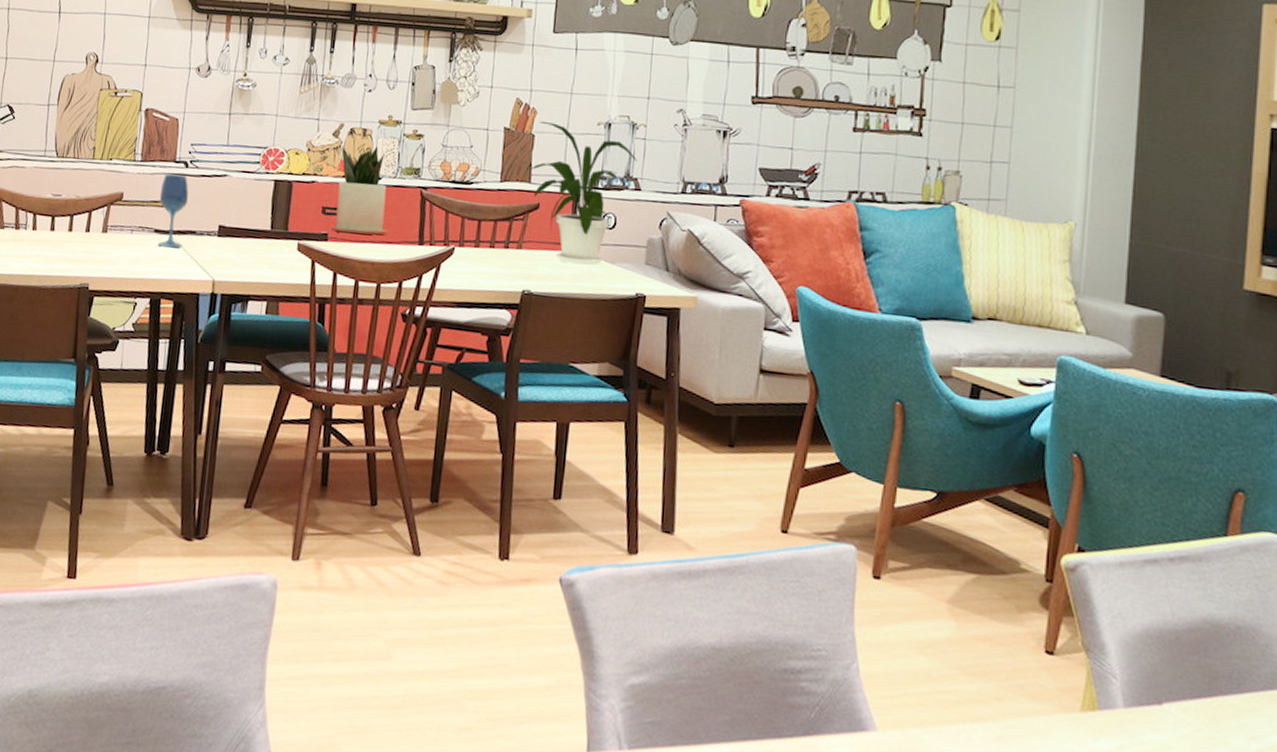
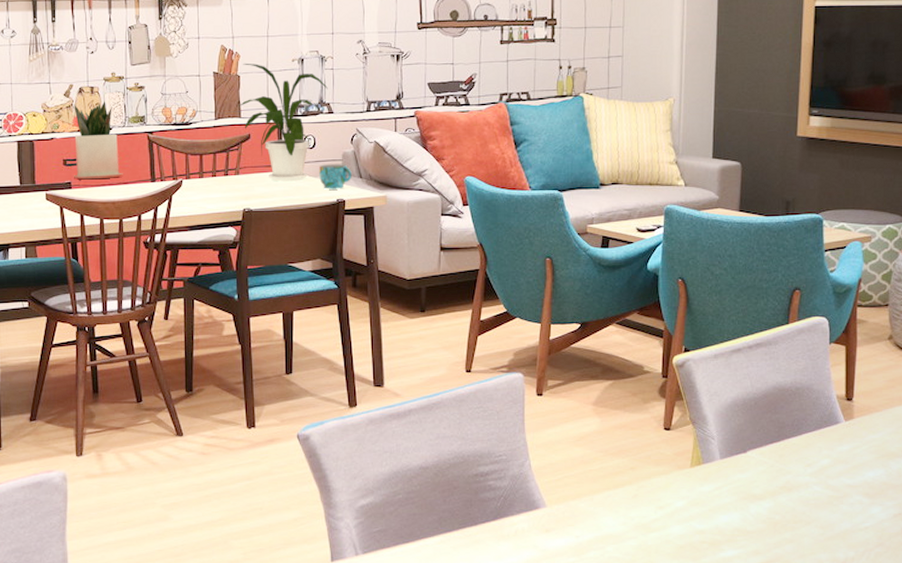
cup: none [616,249,657,282] -> present [318,164,352,190]

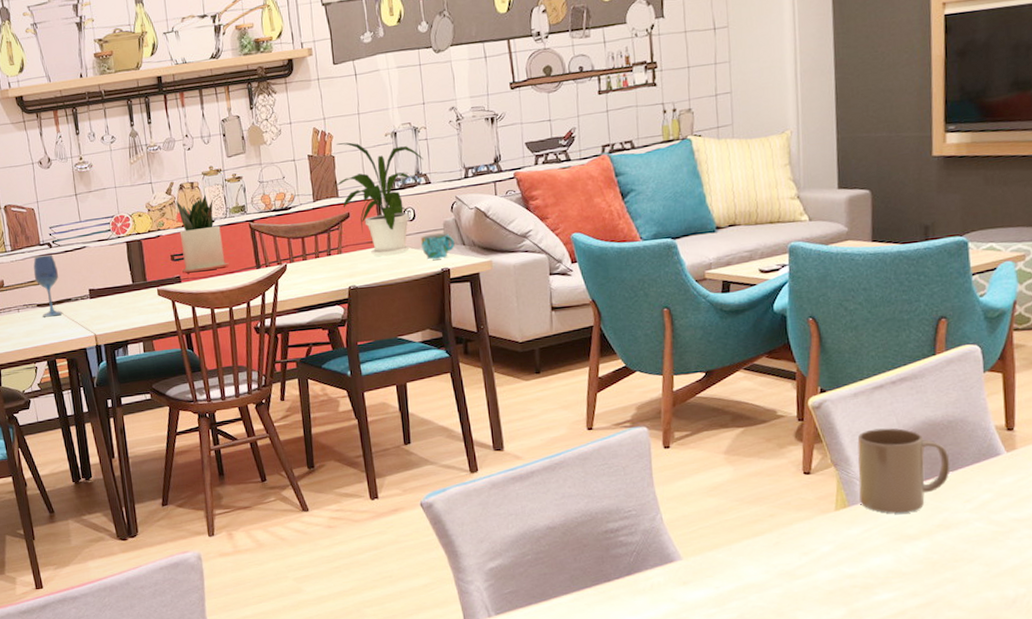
mug: none [713,390,795,473] -> present [857,428,950,513]

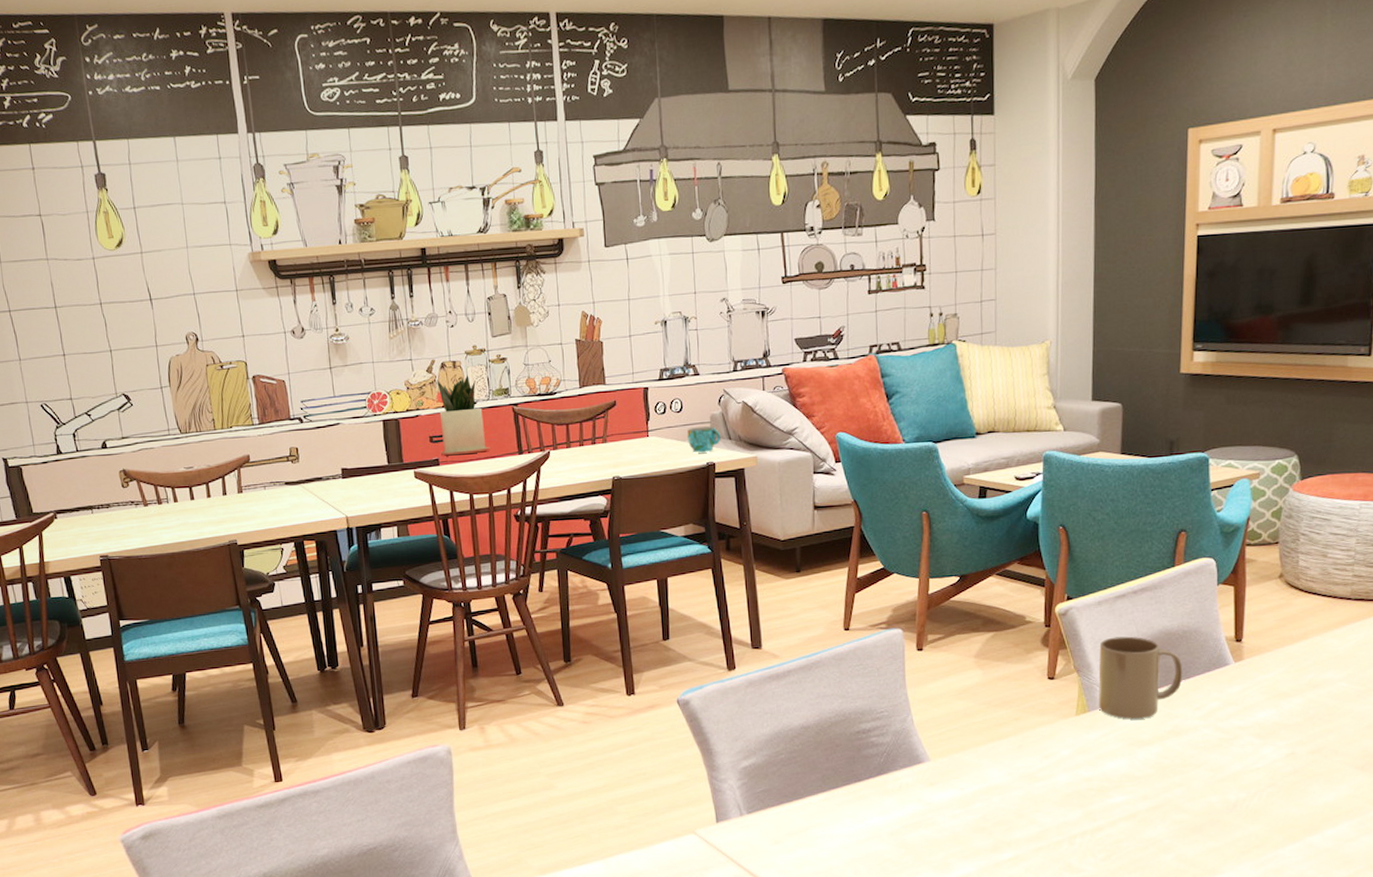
wineglass: present [33,255,63,317] -> none [282,430,312,496]
house plant: present [334,142,423,257] -> none [602,328,693,448]

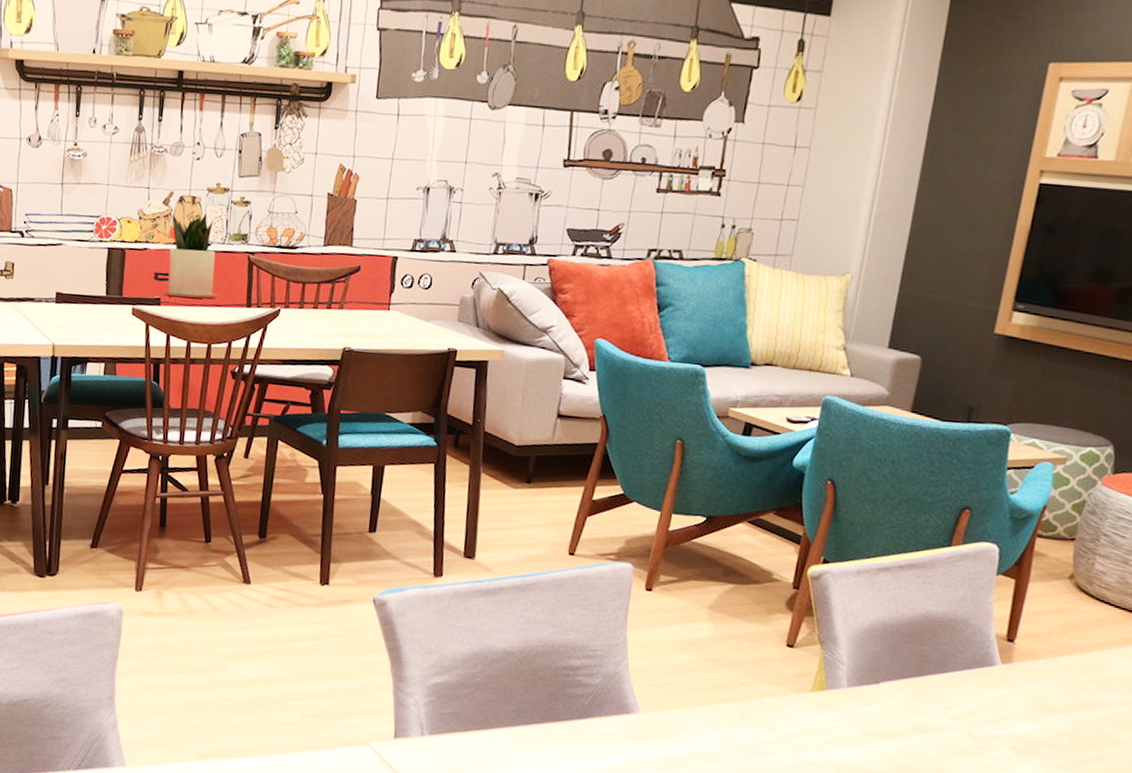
cup: present [686,426,721,453] -> none [430,307,469,338]
mug: present [1098,636,1183,719] -> none [839,612,942,708]

